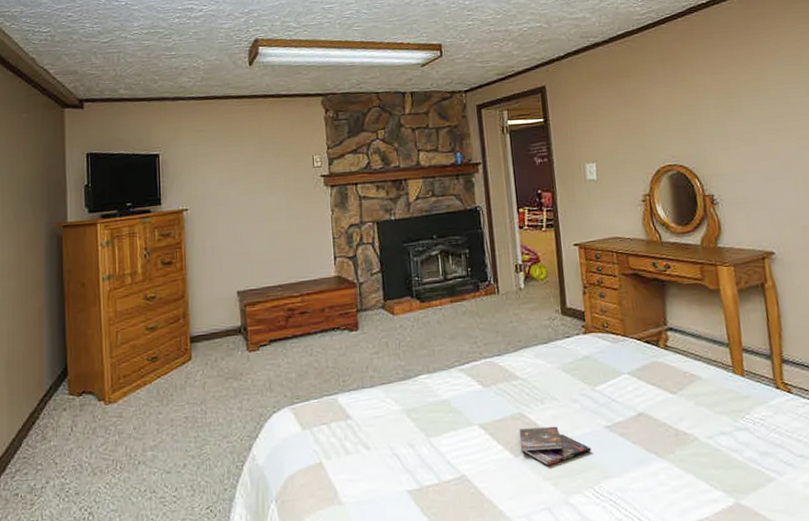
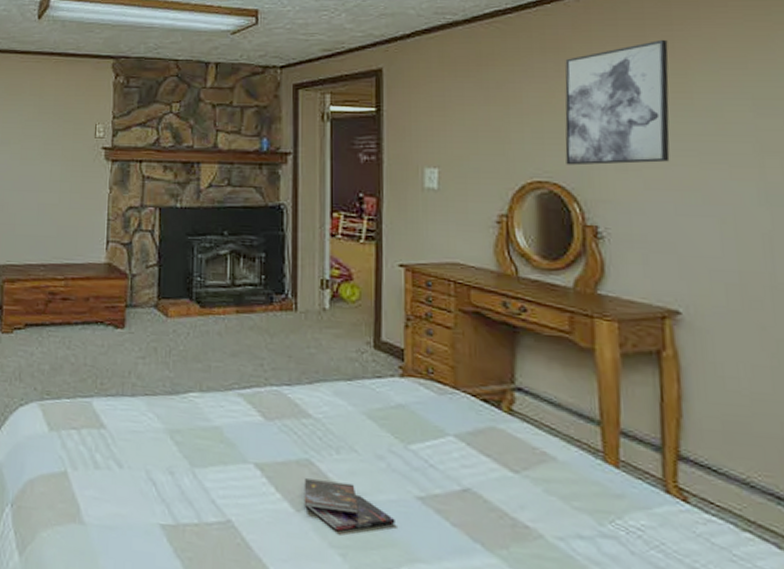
wall art: none [679,46,758,150] -> present [565,39,670,166]

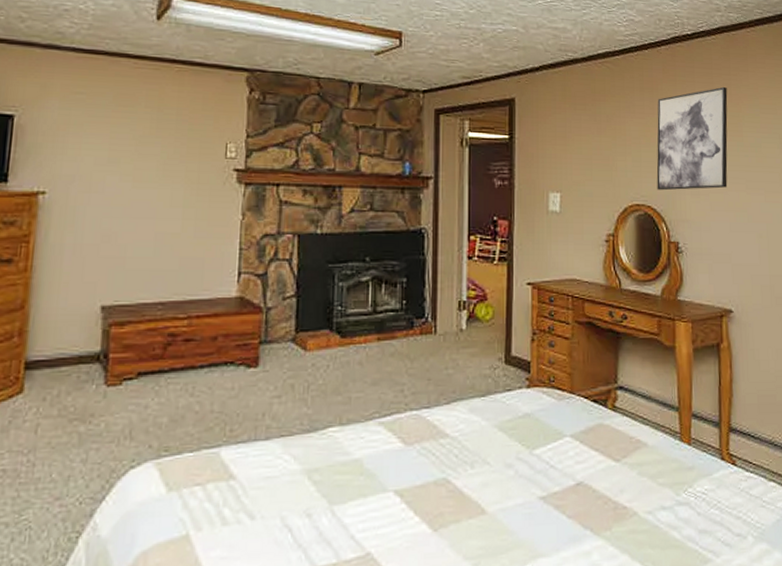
booklet: present [304,478,395,531] -> none [441,495,521,543]

